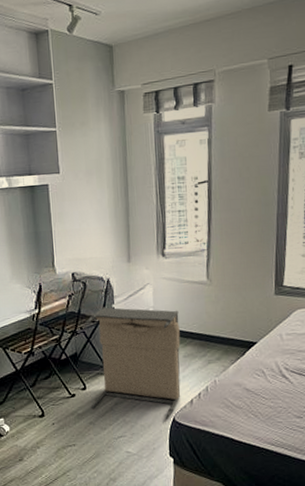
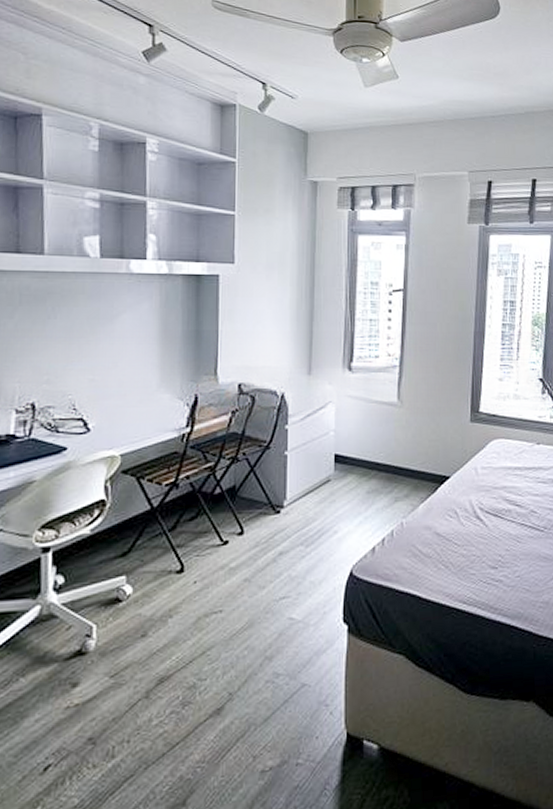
laundry hamper: present [85,307,181,419] -> none [247,428,364,573]

